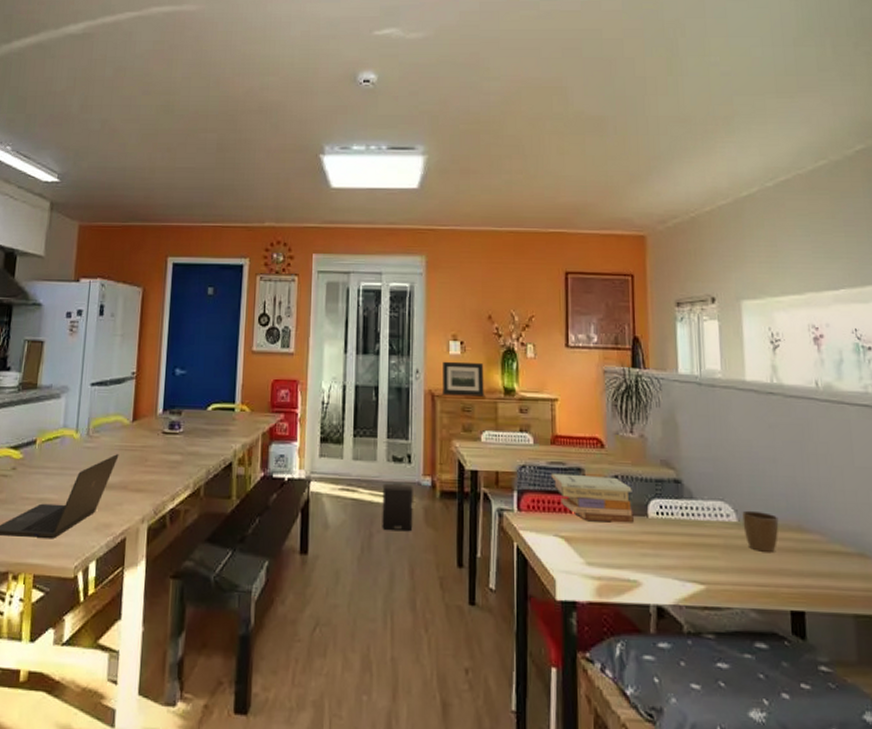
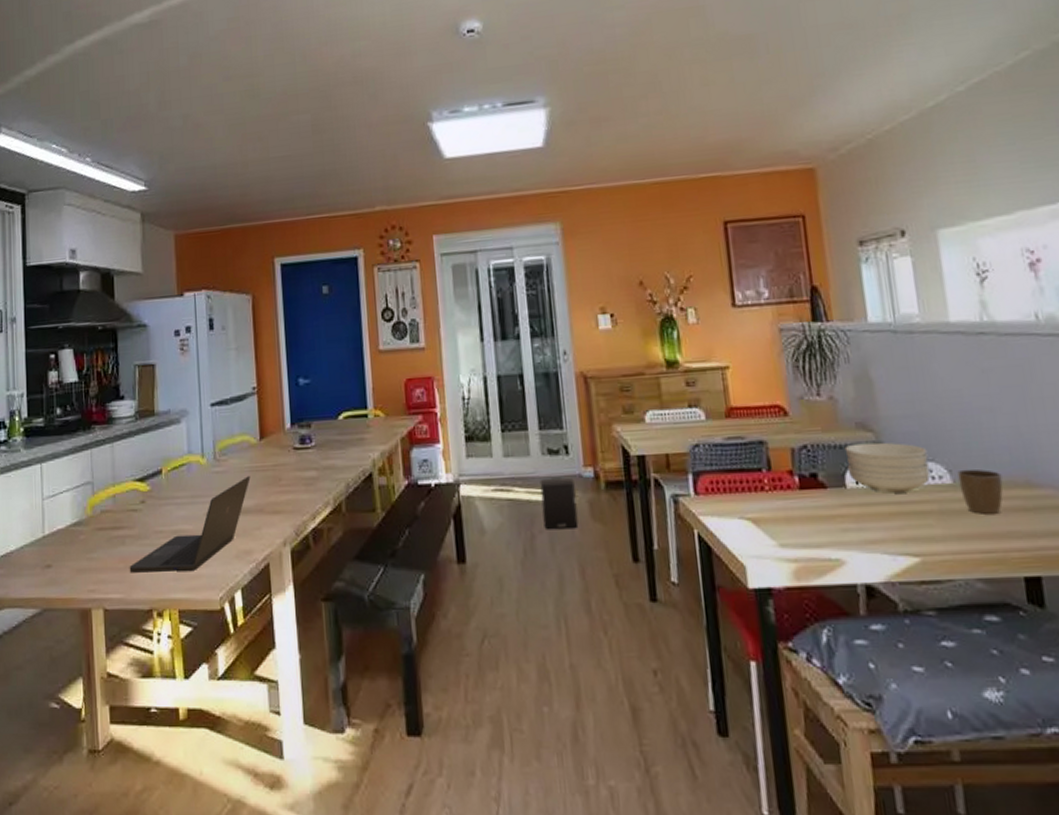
picture frame: present [443,361,484,397] -> none [592,336,643,376]
books: present [551,473,634,523] -> none [729,447,830,499]
bowl: none [649,478,720,526] -> present [844,442,931,493]

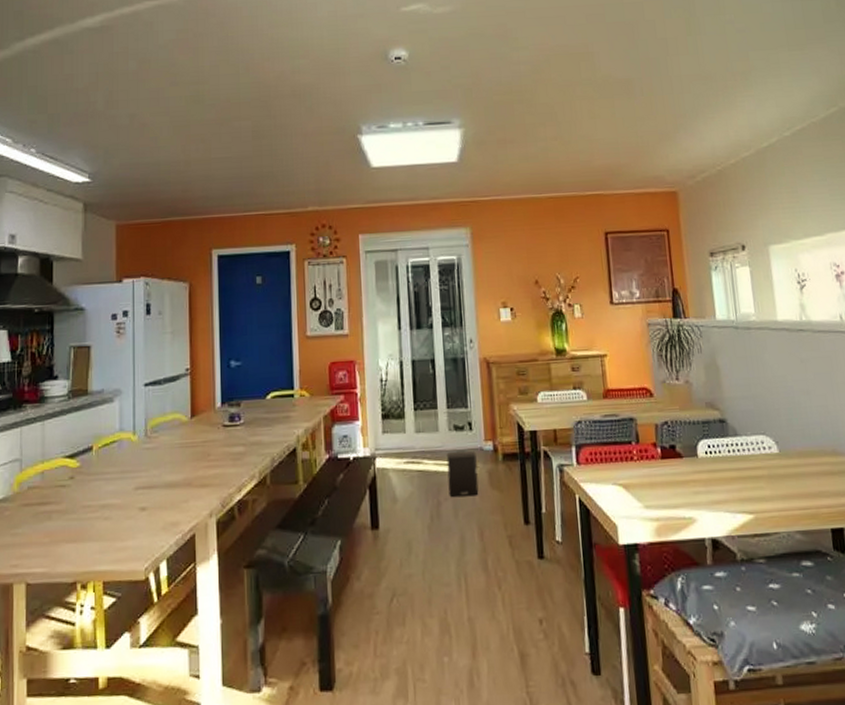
laptop: present [129,476,251,573] -> none [54,452,180,547]
bowl: present [844,442,931,493] -> none [697,419,762,462]
cup: present [957,469,1004,514] -> none [782,440,816,478]

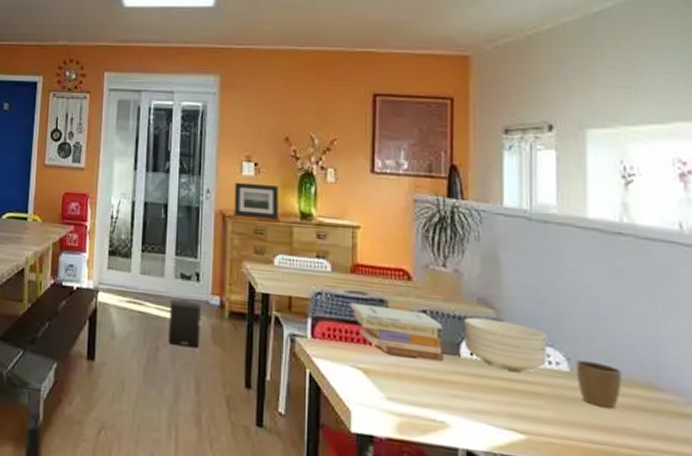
picture frame: none [495,327,537,362] -> present [234,182,279,220]
books: none [606,423,685,468] -> present [350,302,443,362]
bowl: none [697,419,762,462] -> present [463,317,548,372]
cup: none [782,440,816,478] -> present [576,359,622,409]

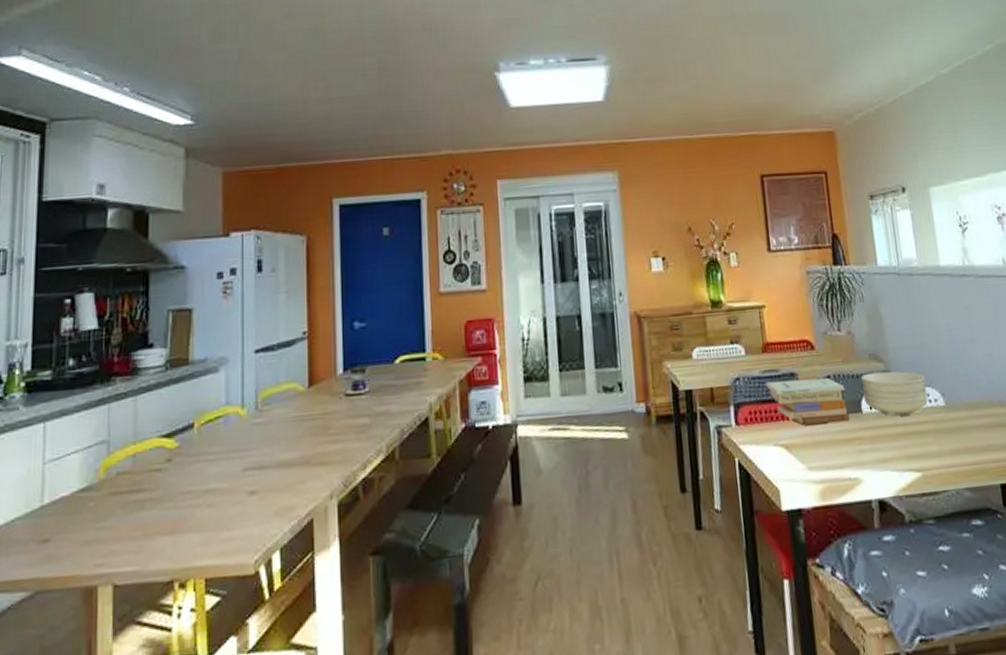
pedal bin: present [168,299,201,349] -> none [595,414,631,466]
picture frame: present [234,182,279,220] -> none [646,278,691,316]
cup: present [576,359,622,409] -> none [948,392,983,431]

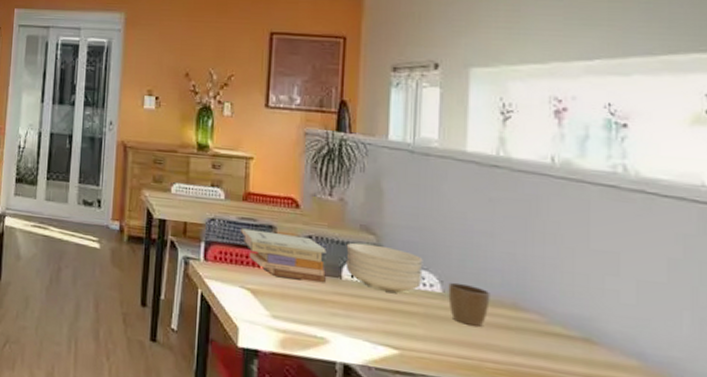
cup: none [948,392,983,431] -> present [448,282,490,327]

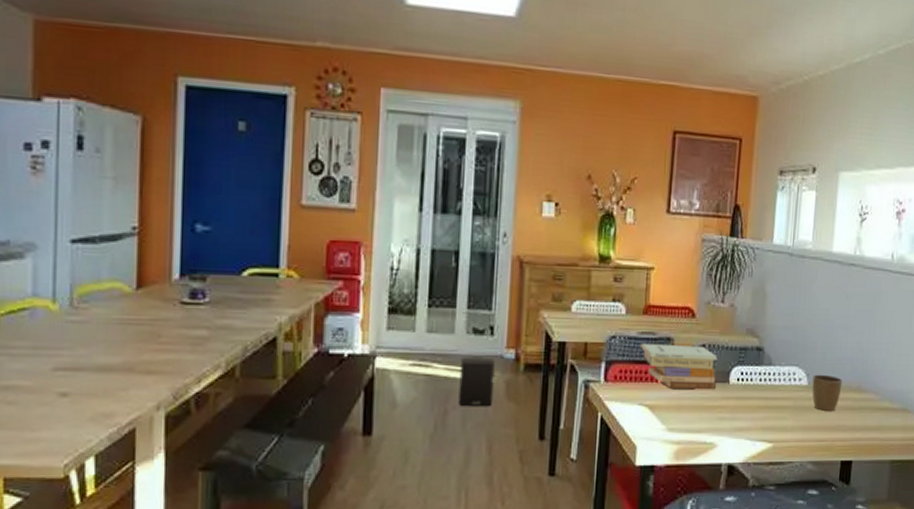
pedal bin: none [70,224,102,270] -> present [458,357,495,407]
bowl: present [345,242,423,293] -> none [733,346,795,390]

